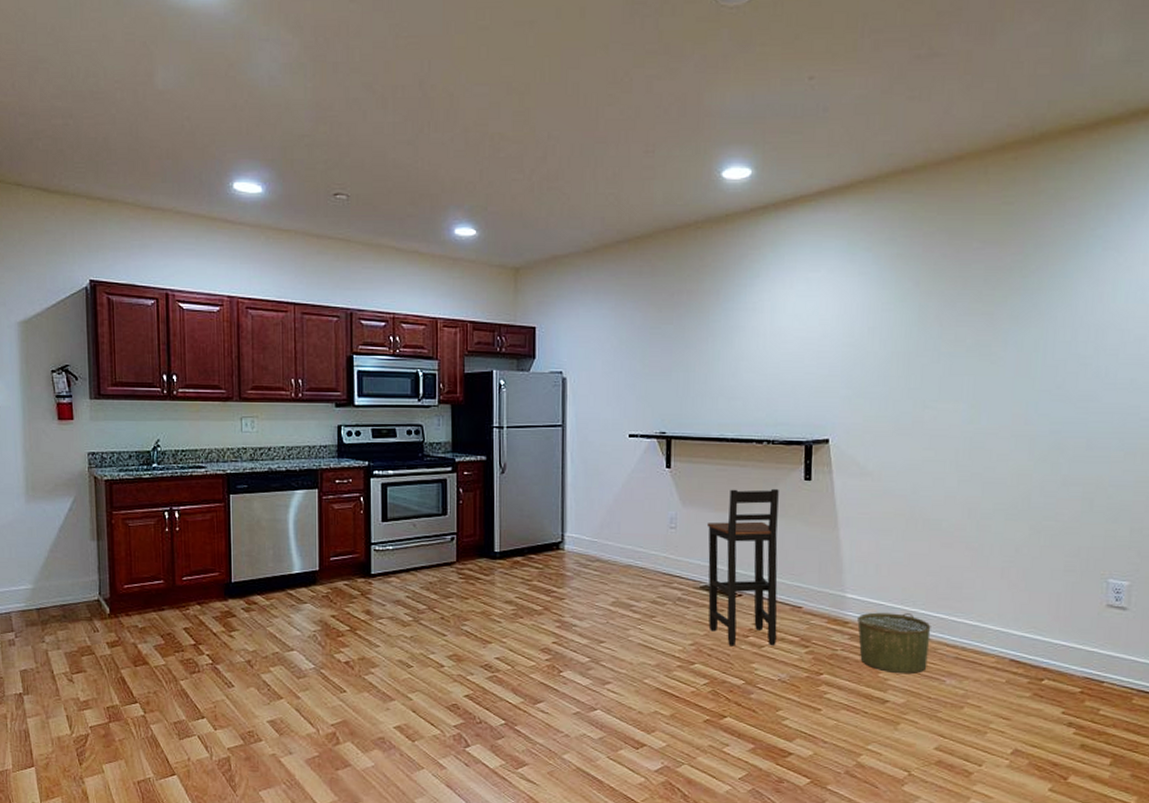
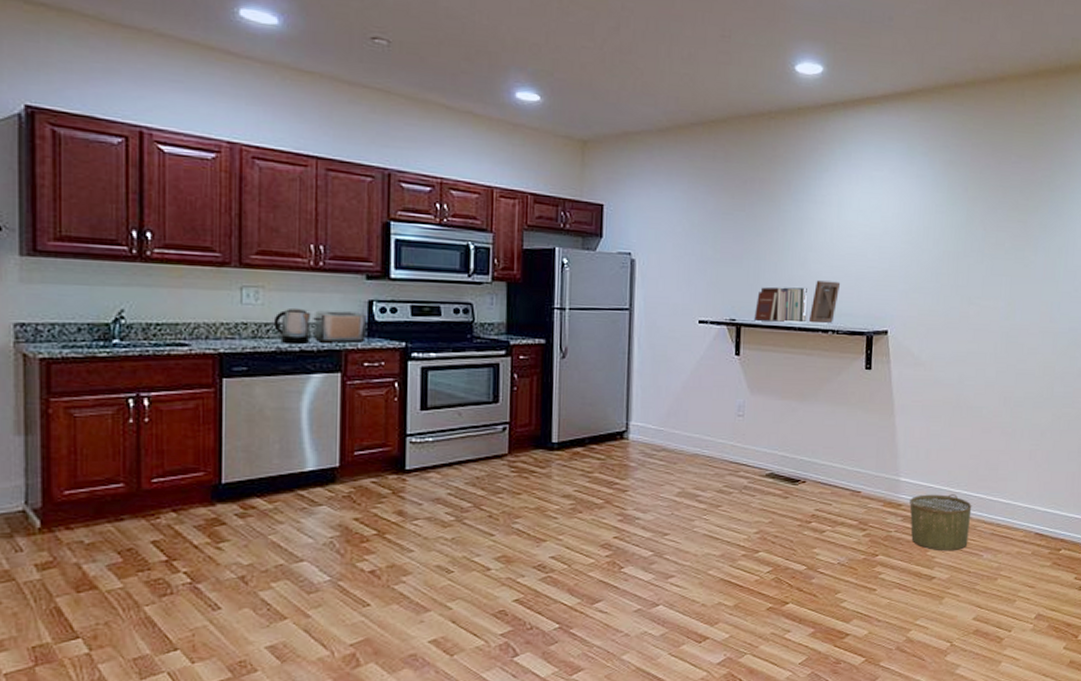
kettle: none [266,434,294,464] -> present [273,307,311,344]
toaster: none [295,435,336,465] -> present [313,310,366,345]
books: none [685,398,740,434] -> present [754,287,807,323]
bar stool: present [706,488,779,646] -> none [773,377,842,533]
picture frame: none [743,390,776,434] -> present [809,280,841,324]

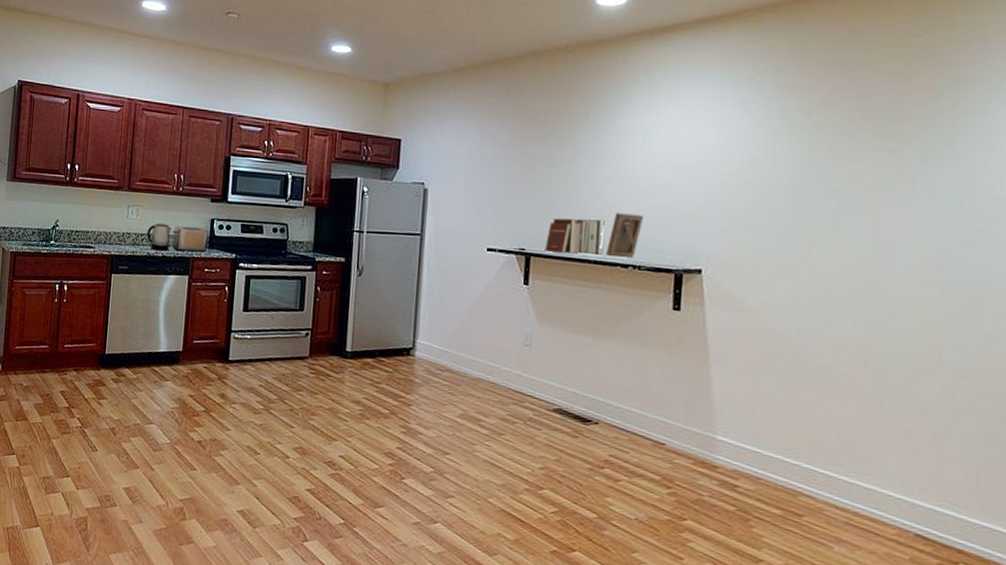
basket: present [909,494,972,552] -> none [728,459,817,535]

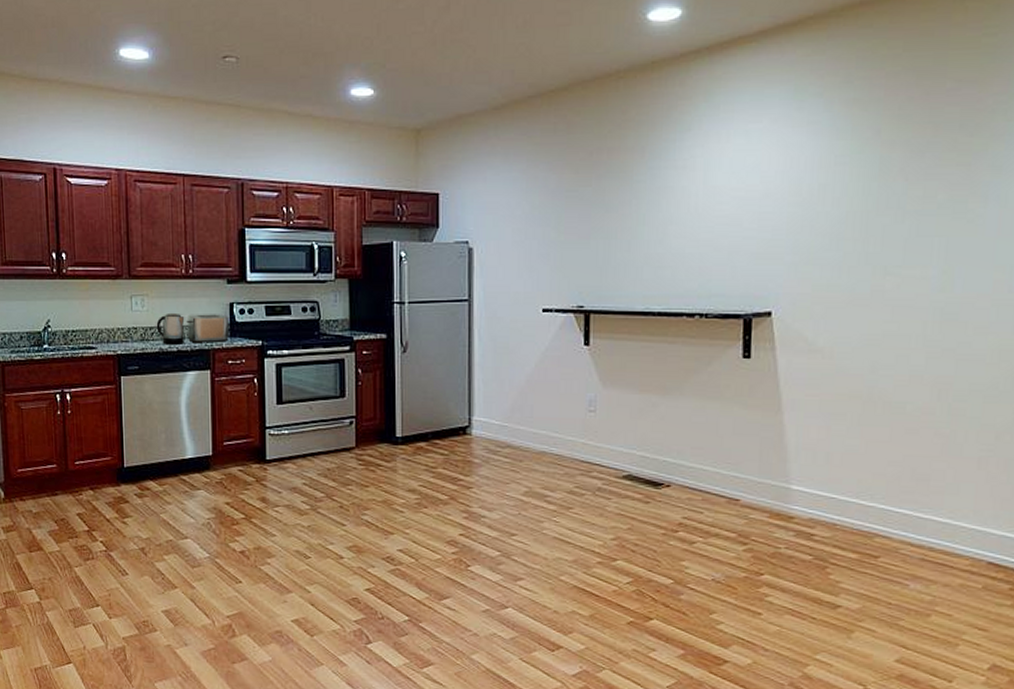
books: present [545,218,605,256] -> none [605,267,668,308]
picture frame: present [607,213,644,258] -> none [671,257,710,307]

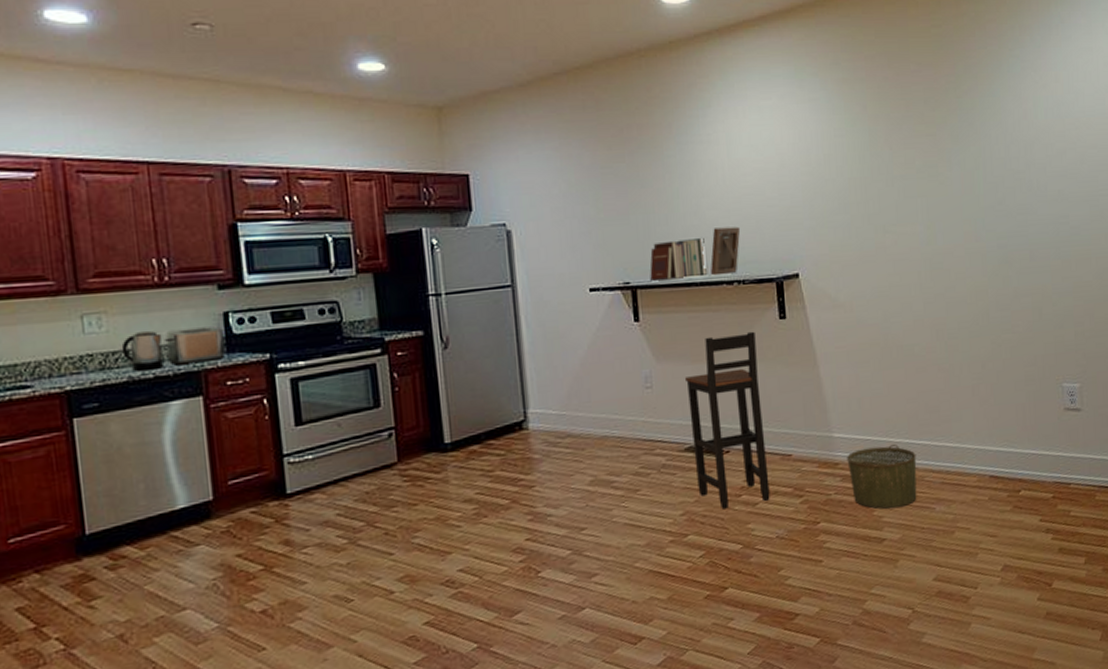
books: none [605,267,668,308] -> present [650,238,708,282]
bar stool: none [630,367,713,542] -> present [684,331,770,509]
picture frame: none [671,257,710,307] -> present [710,226,741,276]
basket: none [804,506,892,577] -> present [847,444,917,509]

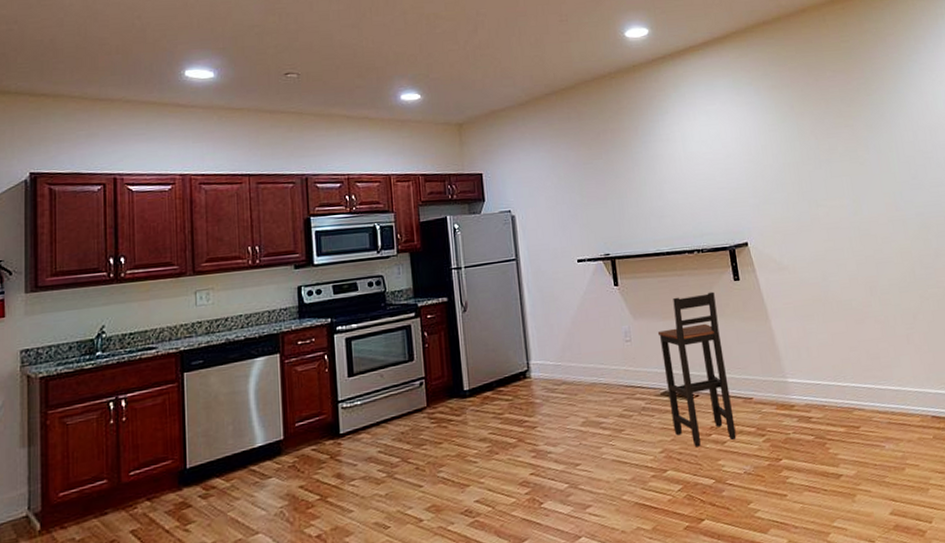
kettle: present [121,330,163,371] -> none [222,302,252,334]
toaster: present [164,326,225,367] -> none [254,298,298,330]
books: present [650,238,708,282] -> none [625,216,673,253]
picture frame: present [710,226,741,276] -> none [674,206,697,247]
basket: present [847,444,917,509] -> none [801,388,867,447]

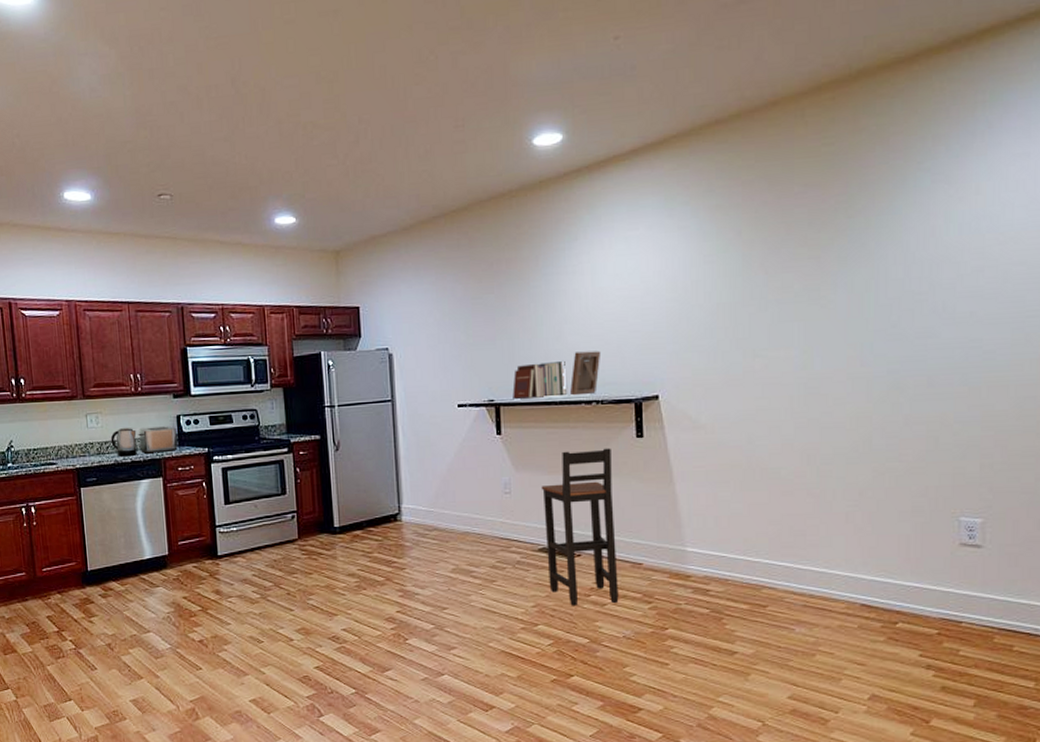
kettle: none [222,302,252,334] -> present [110,427,137,456]
toaster: none [254,298,298,330] -> present [138,426,178,455]
books: none [625,216,673,253] -> present [512,361,568,400]
picture frame: none [674,206,697,247] -> present [570,351,601,396]

